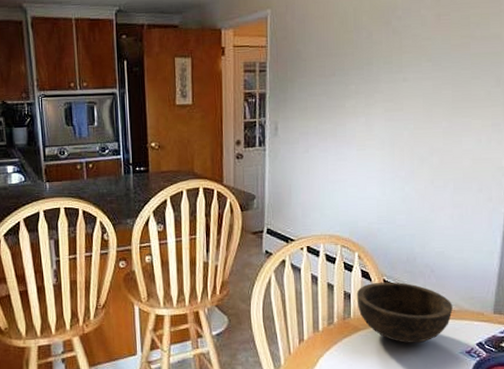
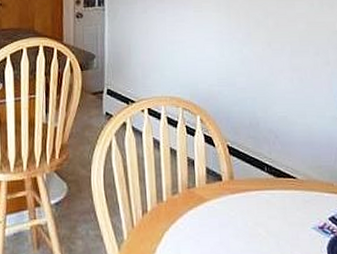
bowl: present [356,281,453,343] -> none [200,147,301,216]

